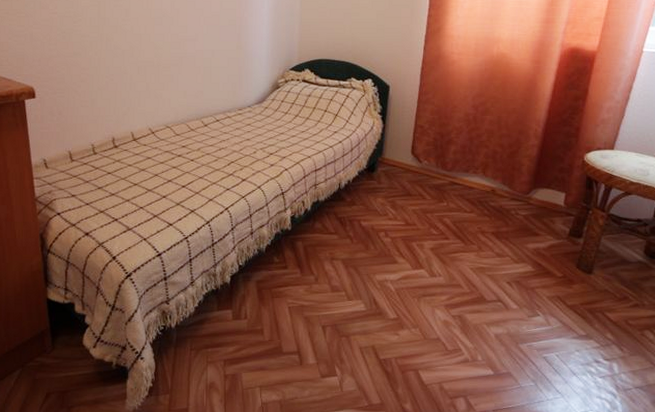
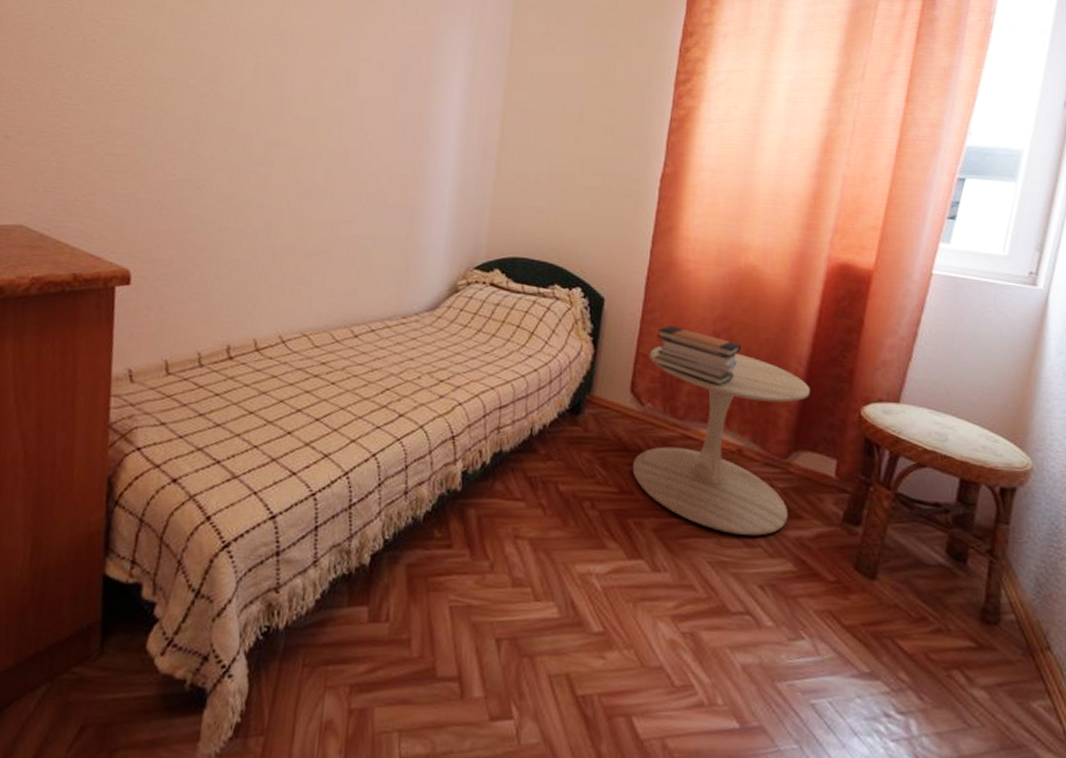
side table: none [414,119,547,249] -> present [632,346,811,536]
book stack: none [427,103,494,145] -> present [653,326,741,386]

